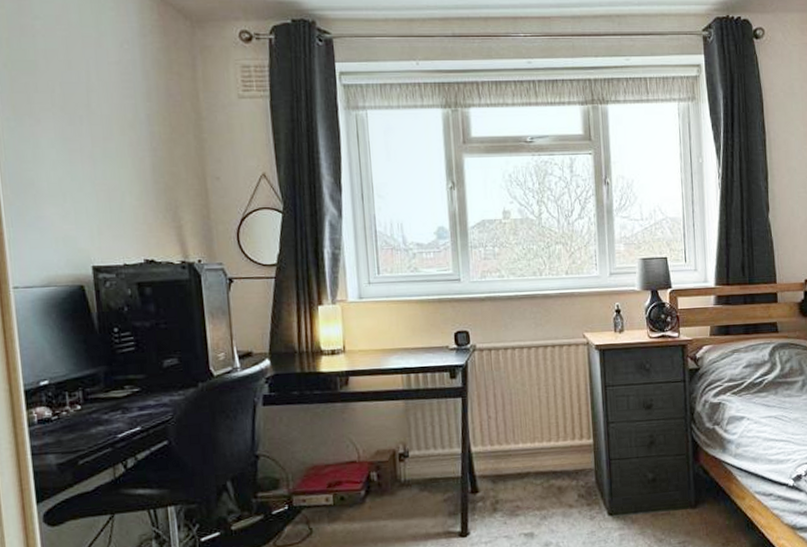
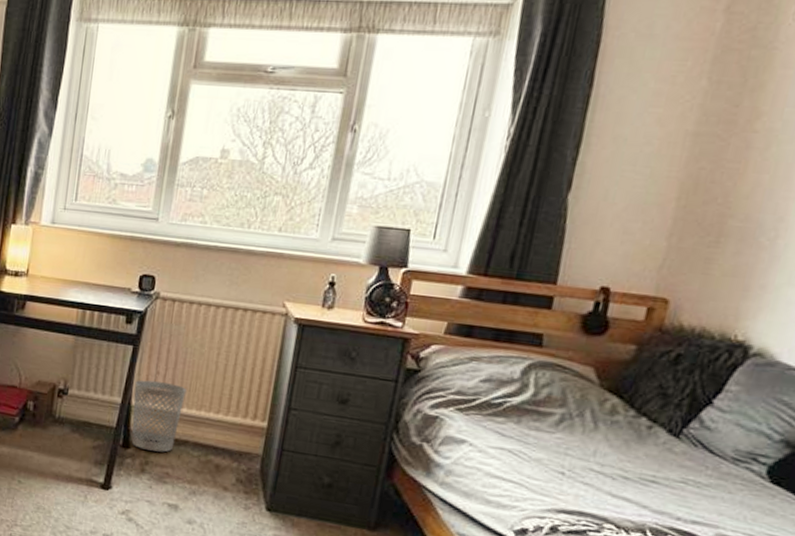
wastebasket: none [470,424,519,490] -> present [131,380,187,452]

